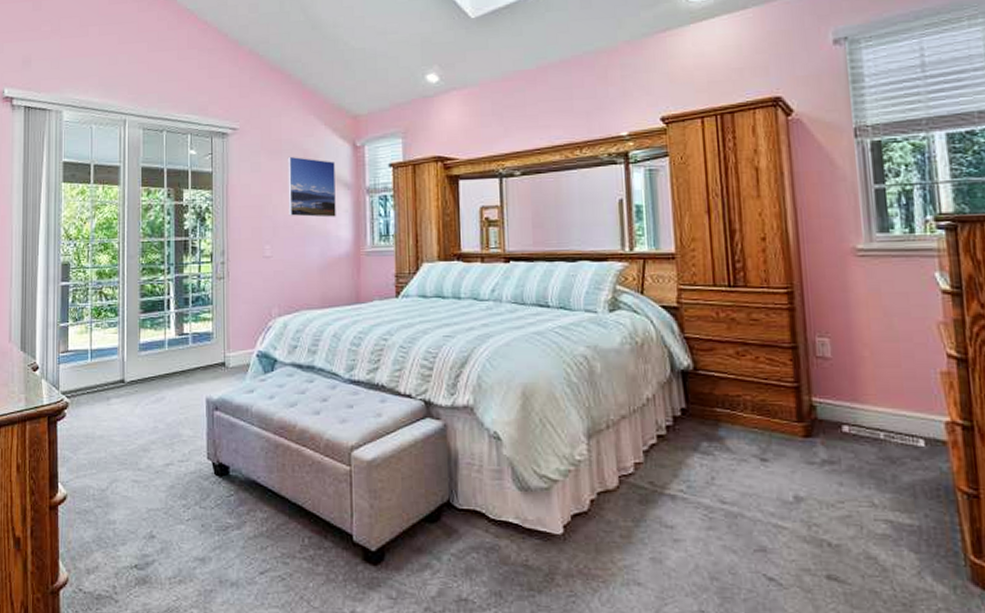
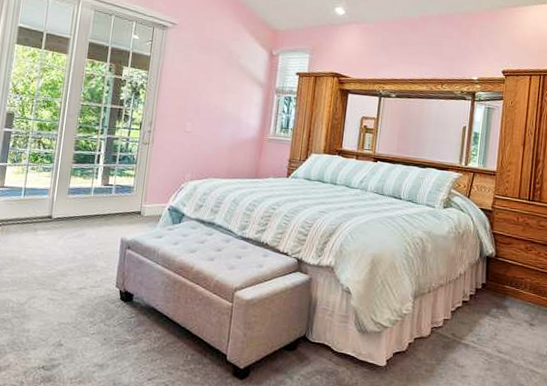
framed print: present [287,156,336,218] -> none [210,53,253,108]

